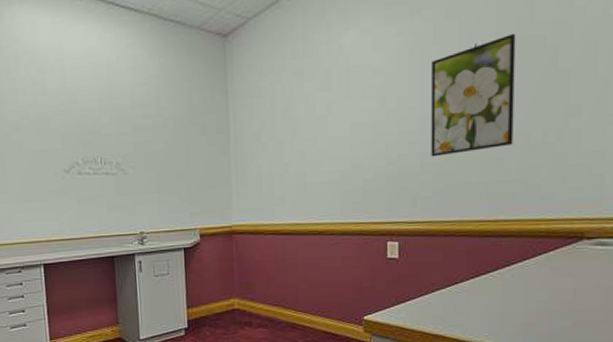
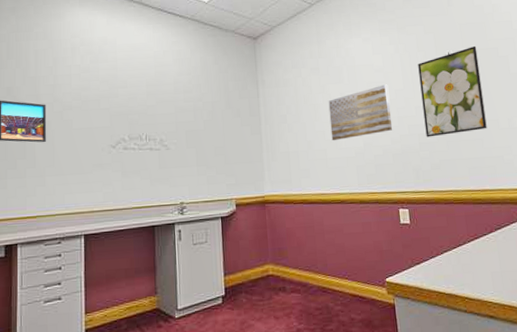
wall art: none [311,90,390,163] -> present [328,84,393,141]

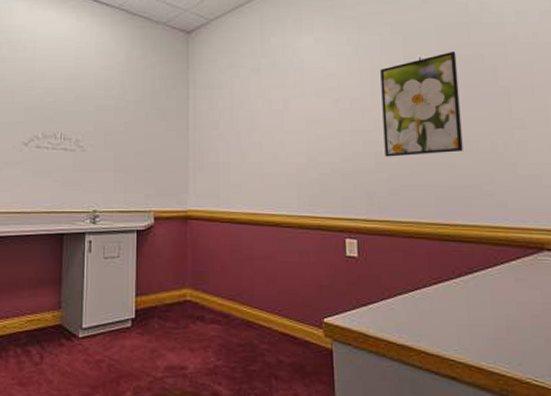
wall art: present [328,84,393,141] -> none [268,92,344,154]

